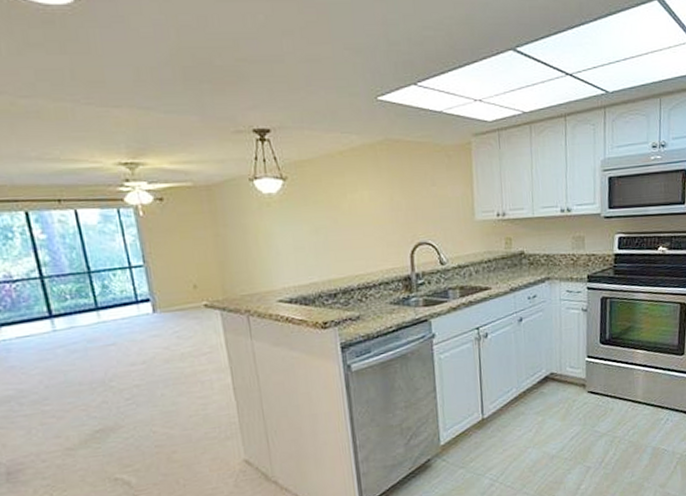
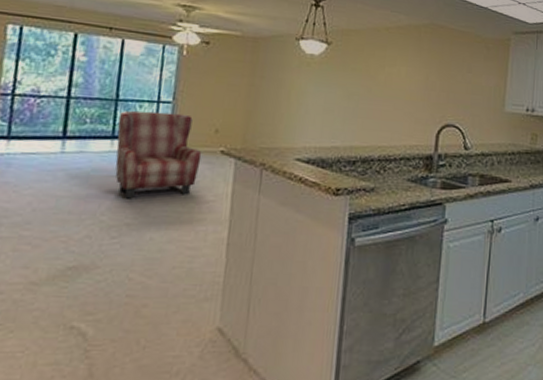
armchair: none [95,275,189,363] -> present [115,110,202,199]

